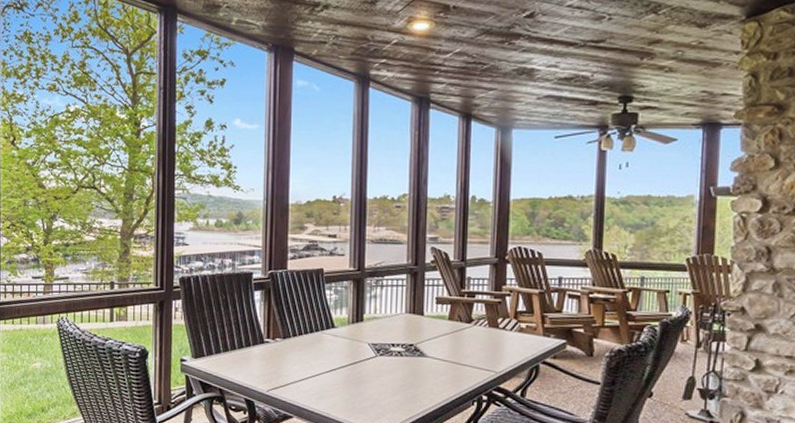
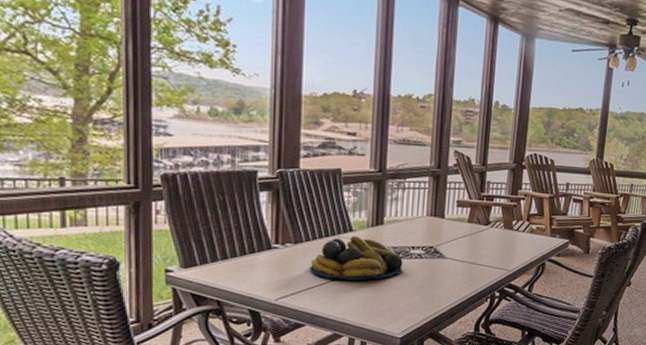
fruit bowl: none [296,331,384,377] -> present [309,235,404,281]

